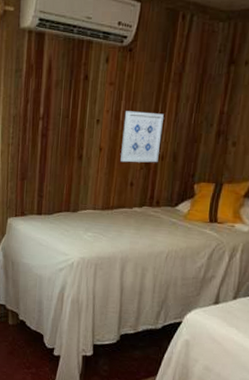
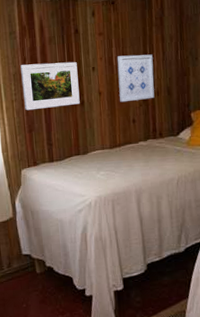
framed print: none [20,107,82,158] -> present [20,62,80,111]

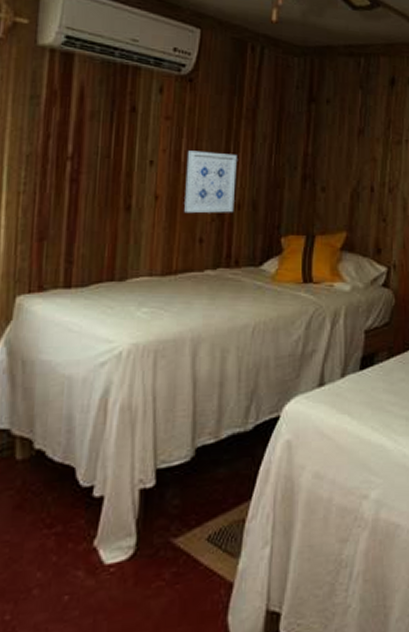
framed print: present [20,62,80,111] -> none [37,143,128,210]

